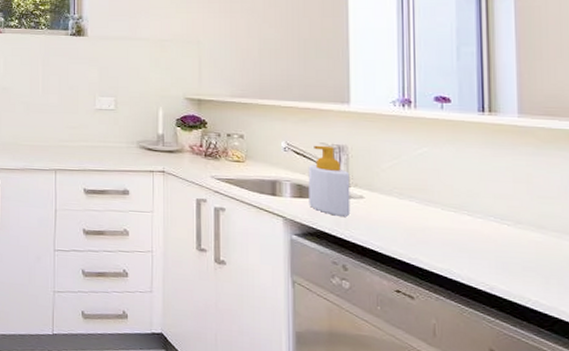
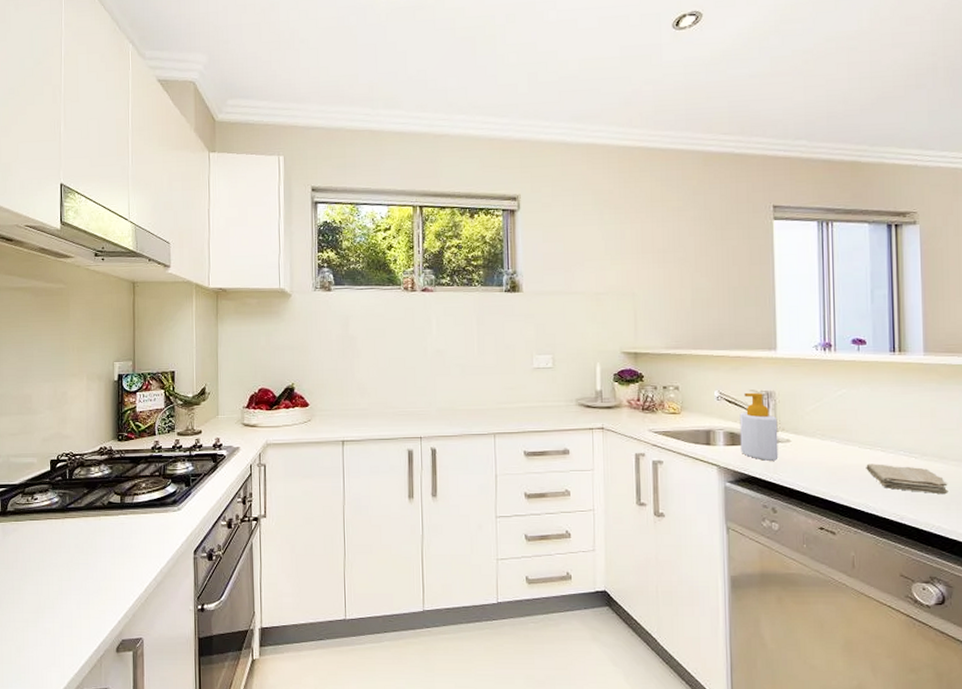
washcloth: none [450,227,548,267] -> present [866,463,948,495]

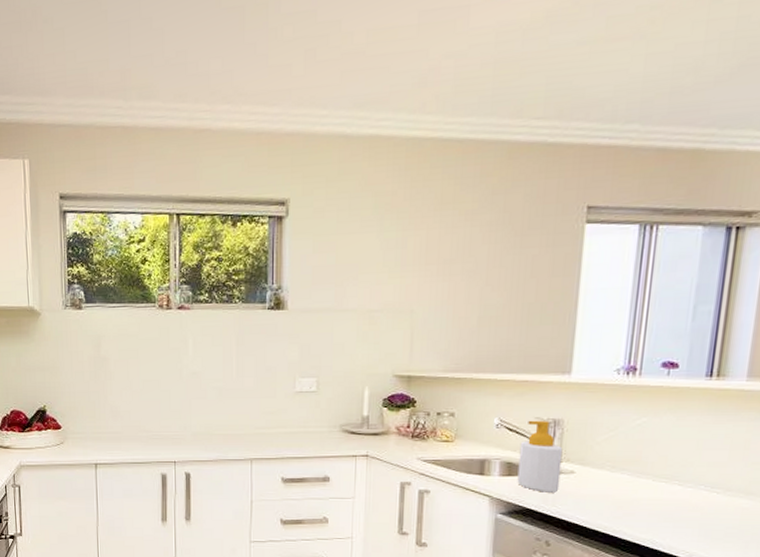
washcloth: present [866,463,948,495] -> none [657,498,751,533]

